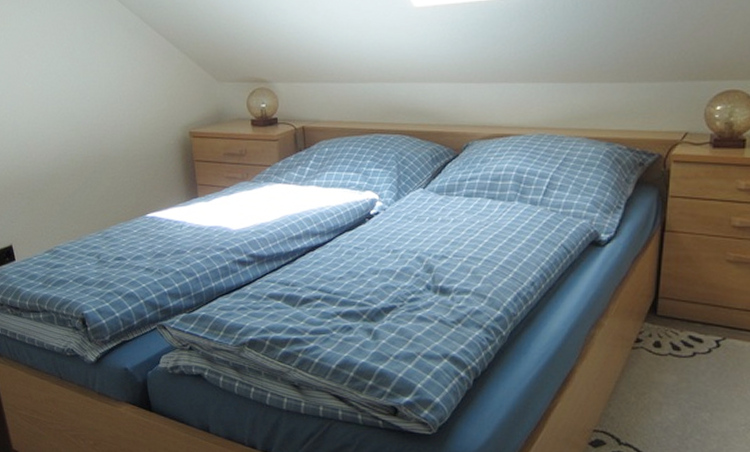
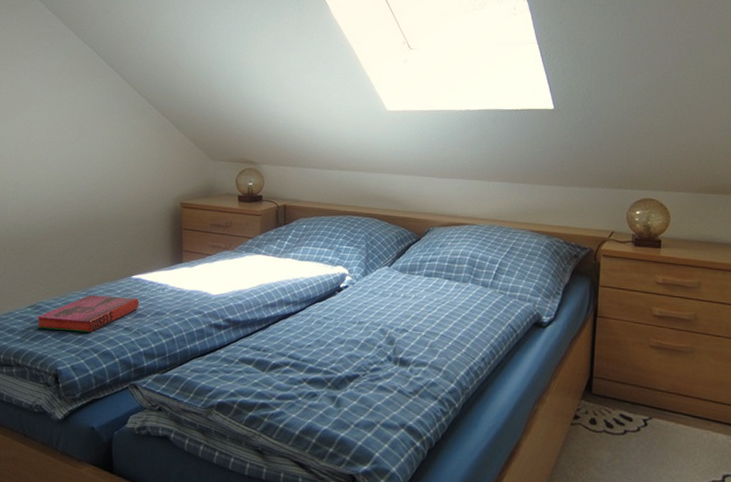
hardback book: none [55,237,158,275] -> present [36,295,139,333]

